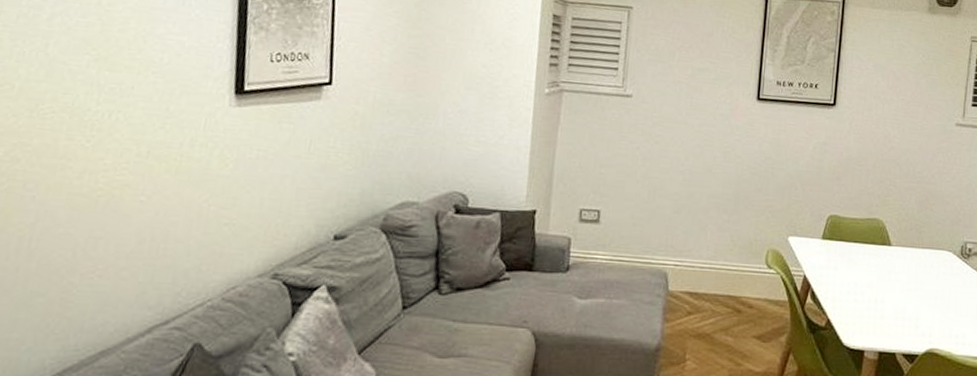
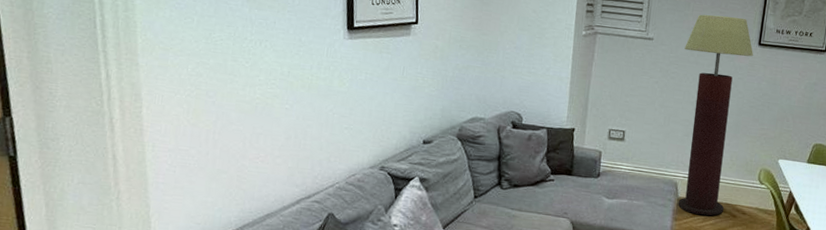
floor lamp: none [669,65,752,313] -> present [678,14,754,216]

